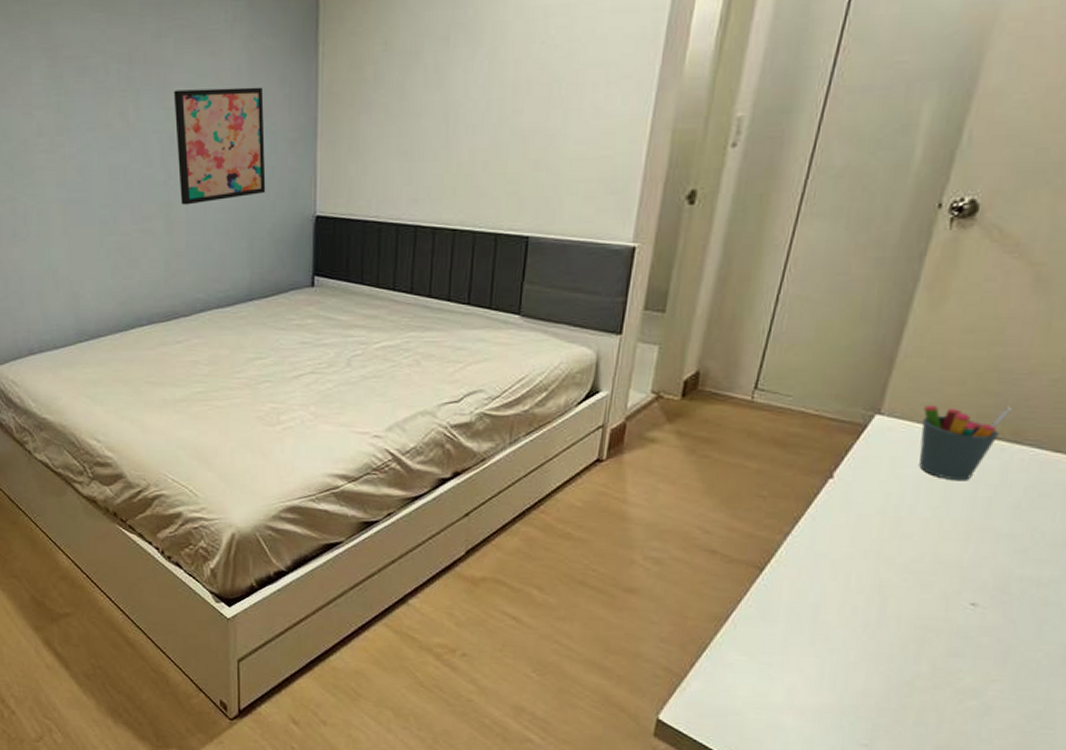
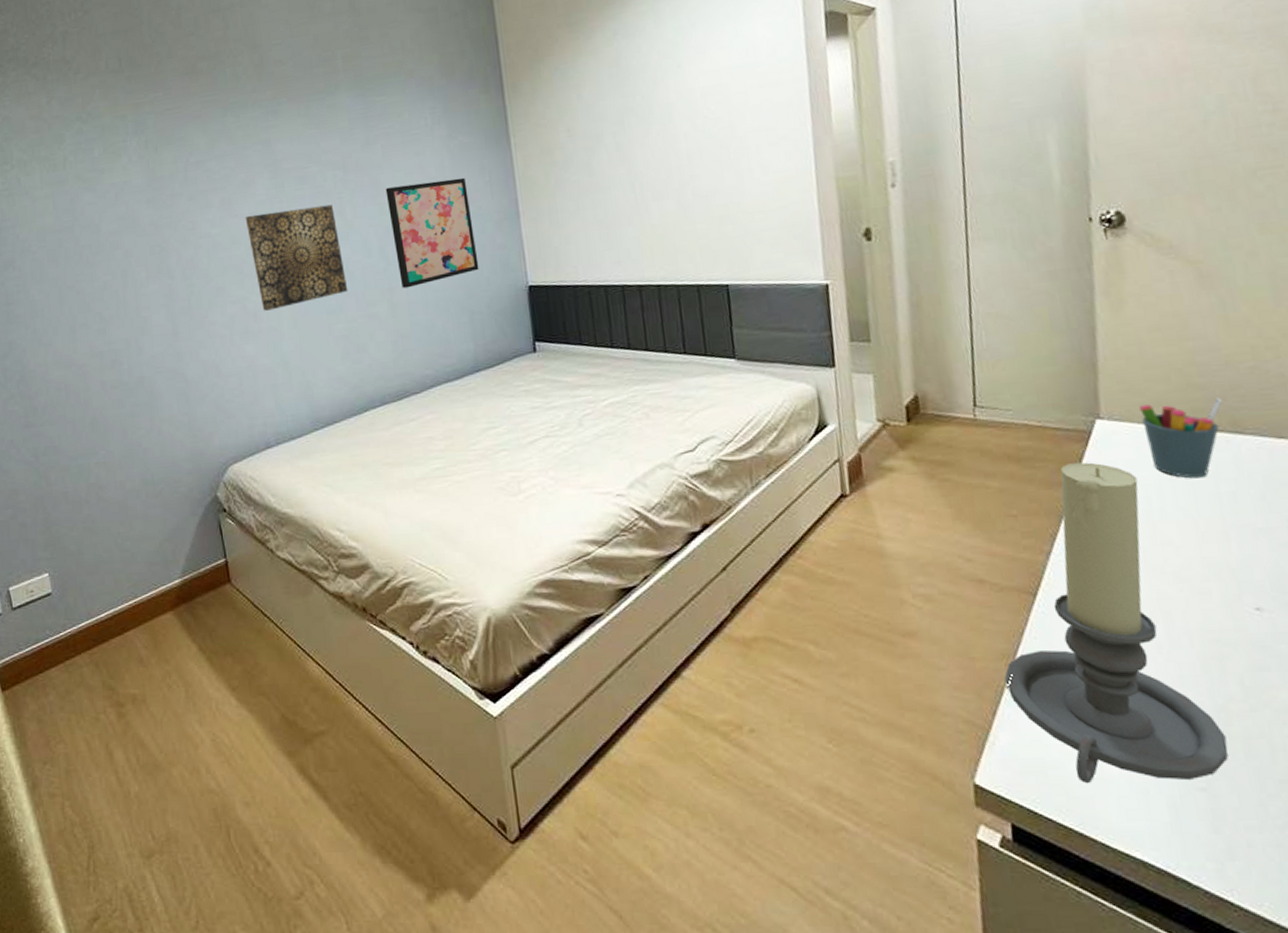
wall art: none [18,103,124,214] -> present [245,204,348,311]
candle holder: none [710,454,902,737] -> present [1004,462,1229,783]

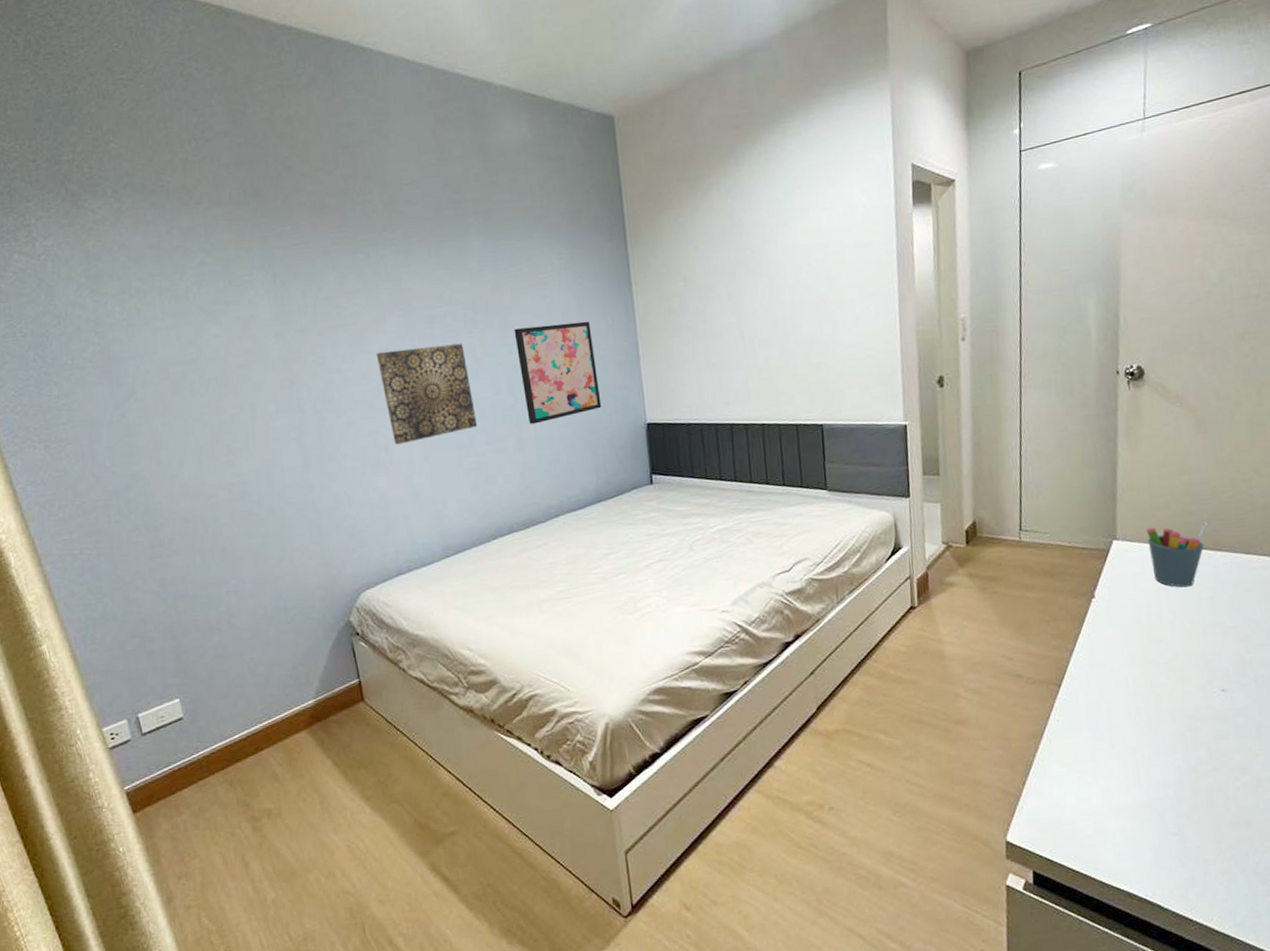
candle holder: present [1004,462,1229,783] -> none [1033,575,1196,834]

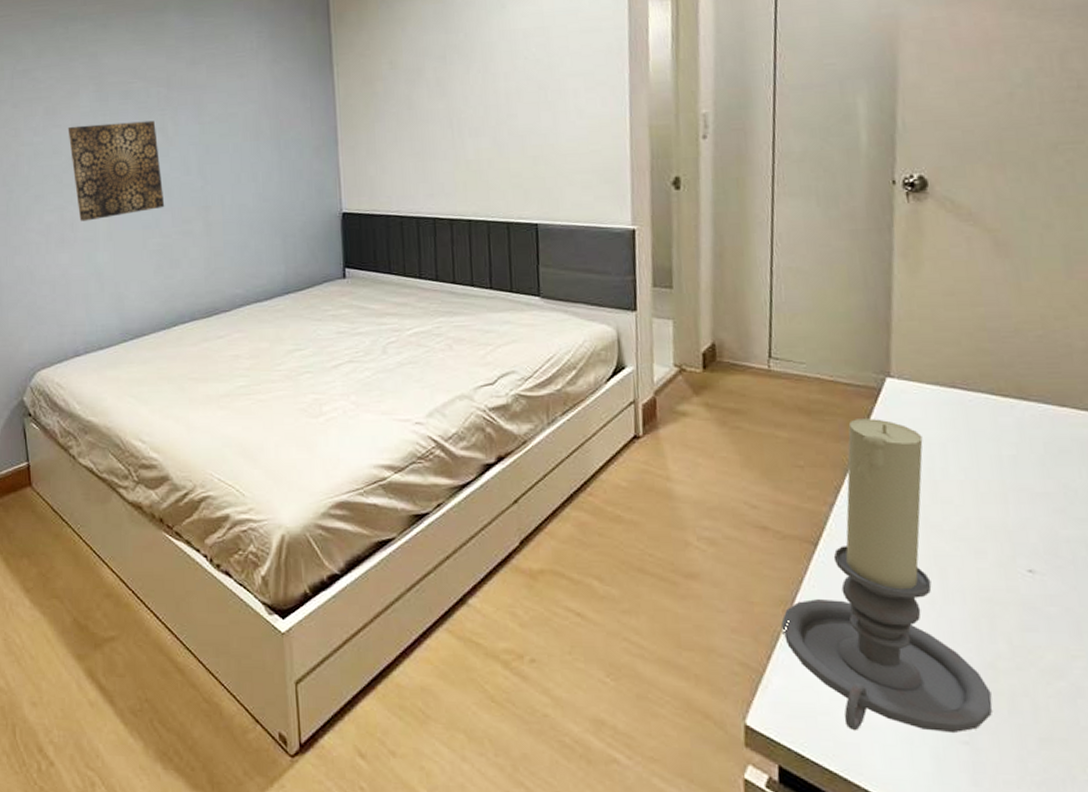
wall art: present [514,321,602,425] -> none [208,102,295,208]
candle holder: none [1033,575,1196,834] -> present [781,419,993,734]
pen holder: present [1146,521,1208,587] -> none [929,363,1010,441]

